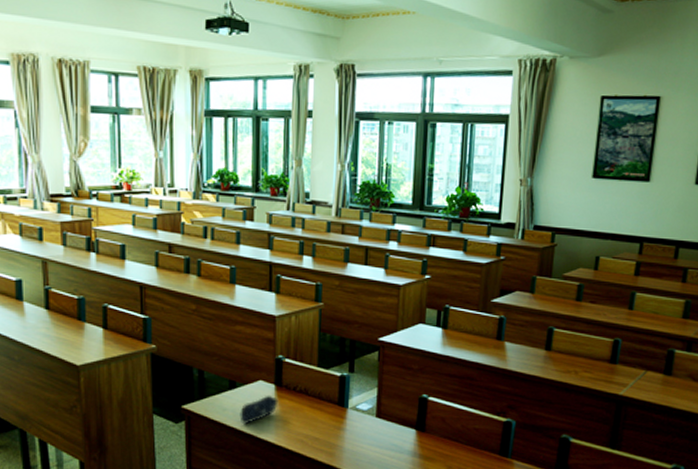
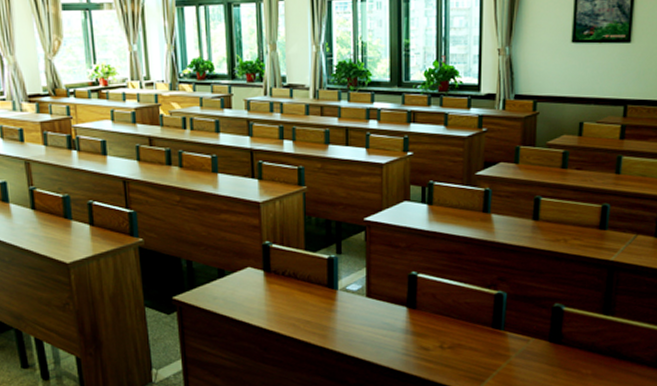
pencil case: present [239,395,279,424] -> none [230,281,268,311]

